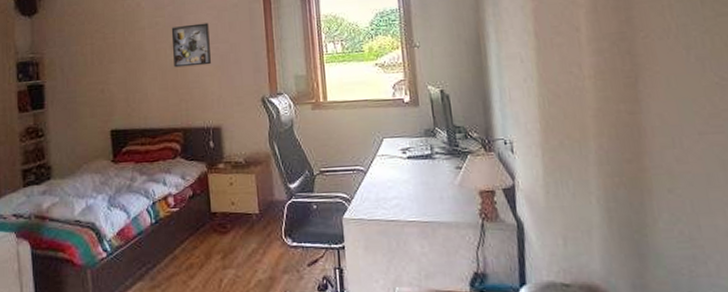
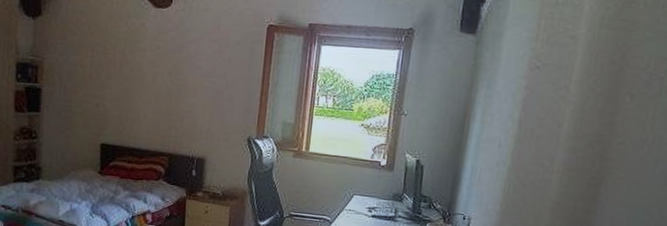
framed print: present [171,22,211,68] -> none [169,54,209,98]

